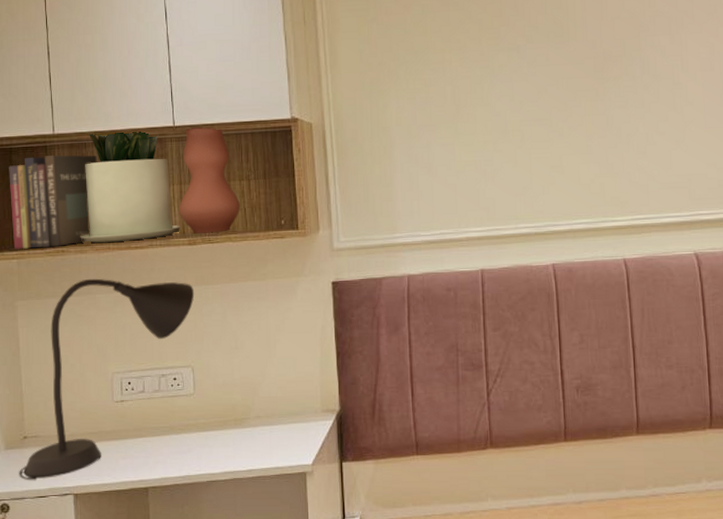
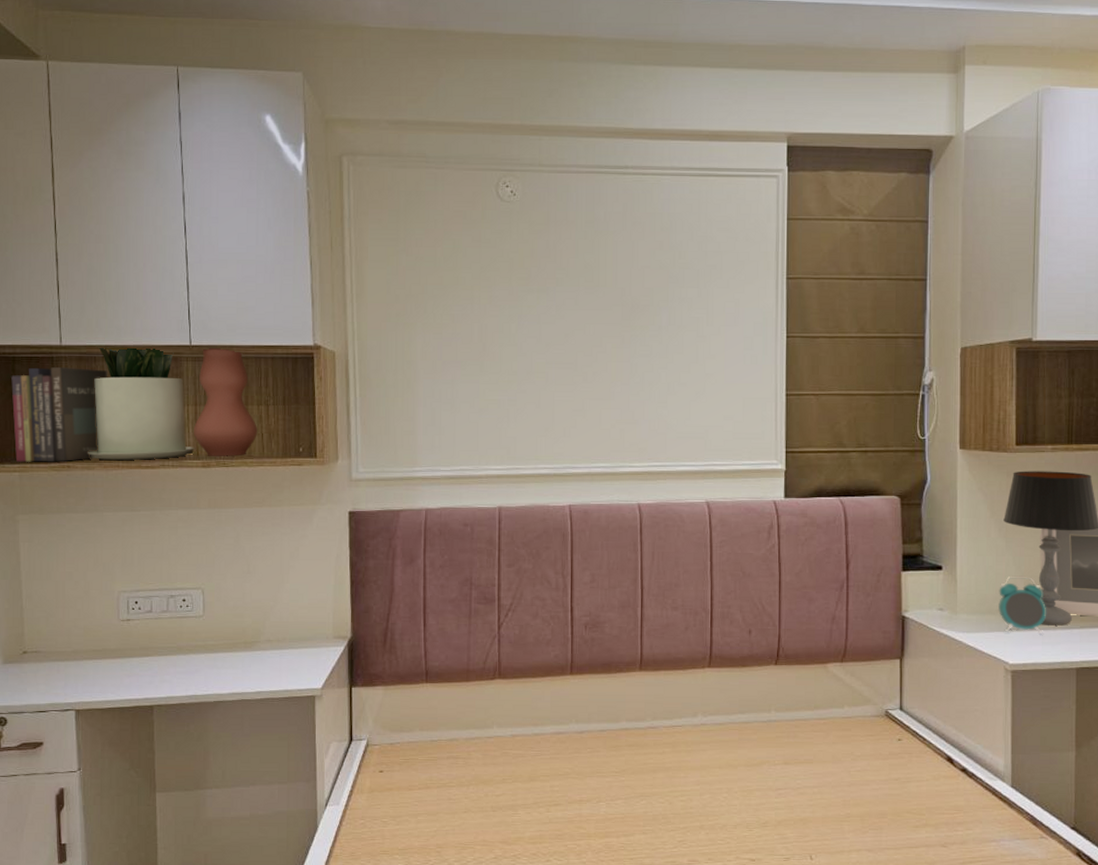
desk lamp: present [19,278,195,481] -> none [18,496,207,696]

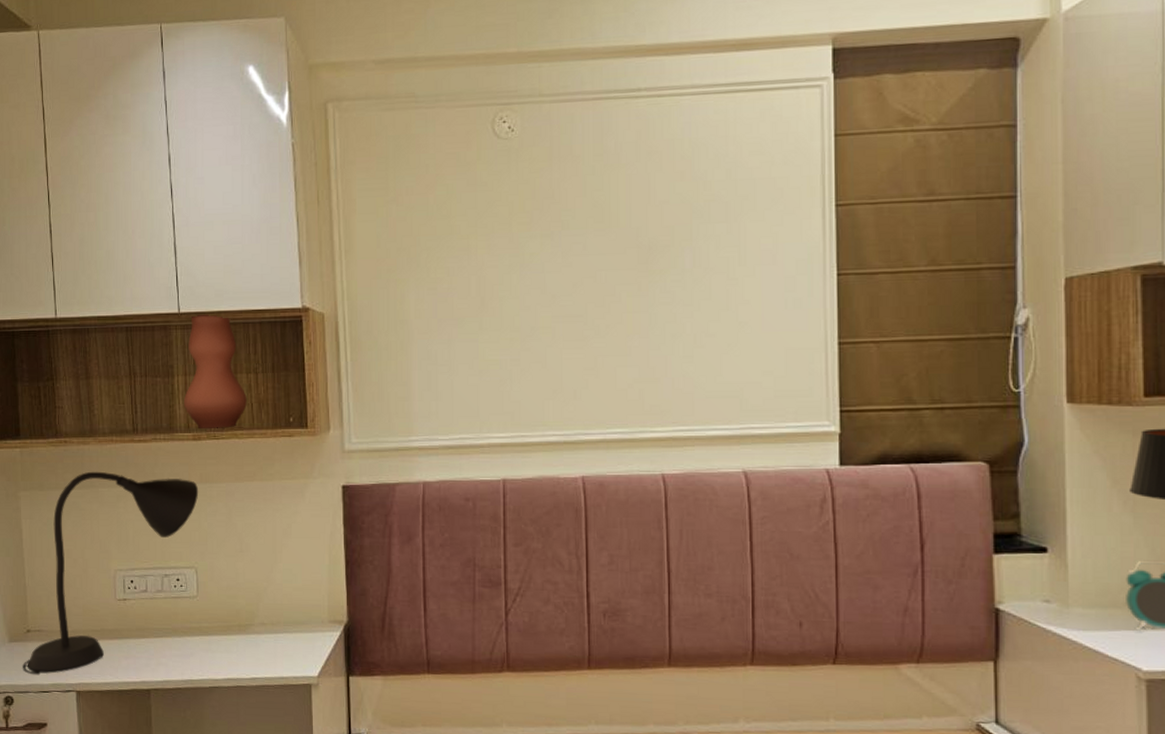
books: present [11,367,108,462] -> none [11,340,101,438]
desk lamp: none [18,496,207,696] -> present [23,471,199,676]
planter: present [86,346,196,461] -> none [82,317,187,435]

